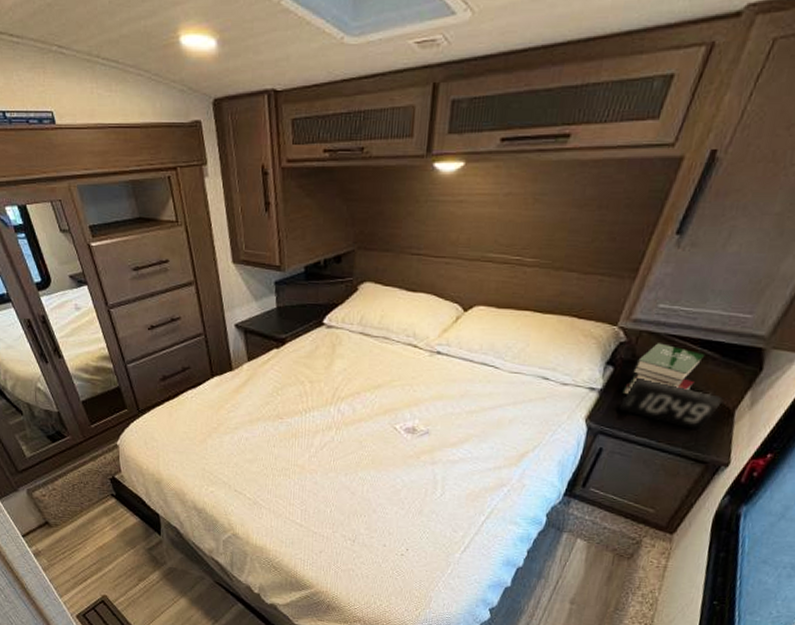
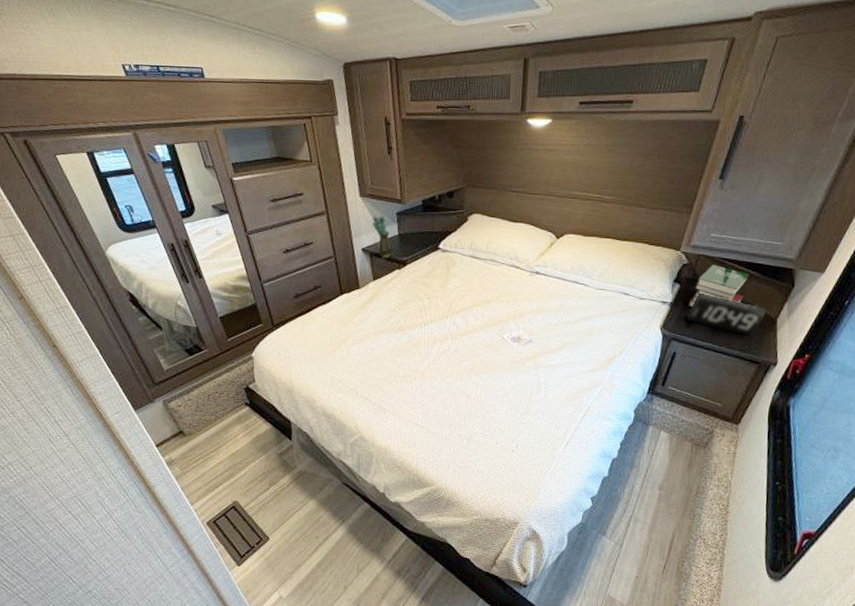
vase: none [247,284,269,336] -> present [372,215,392,259]

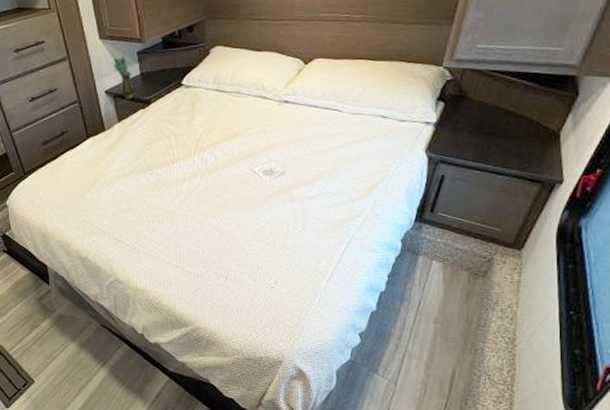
books: present [687,265,750,308] -> none [454,78,525,126]
alarm clock: present [687,292,766,336] -> none [455,109,547,153]

